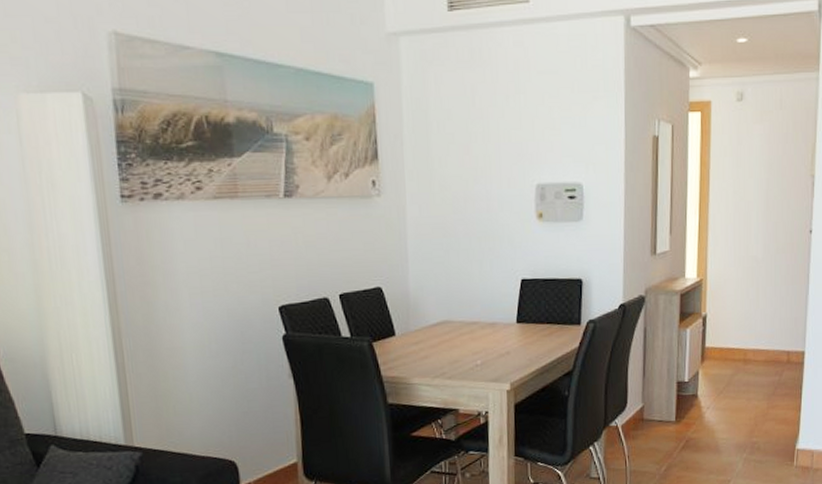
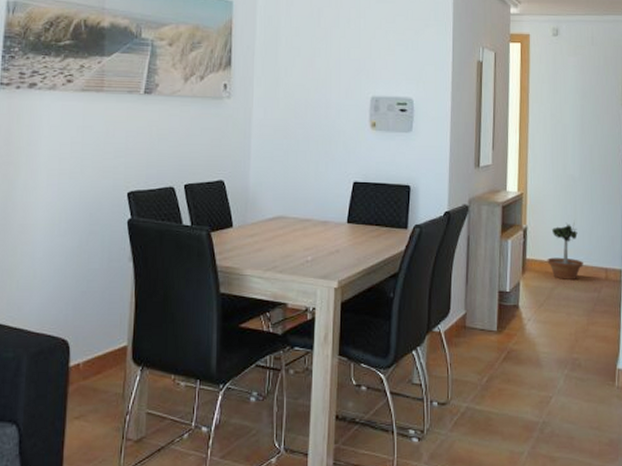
potted tree: none [727,305,765,366] -> present [547,221,583,279]

